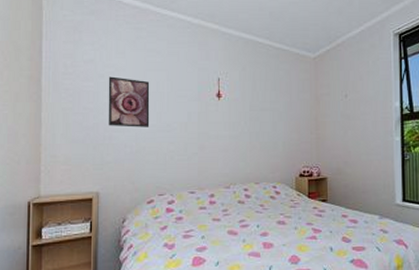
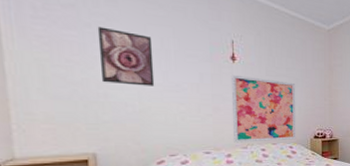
wall art: none [216,111,280,182] -> present [230,74,296,143]

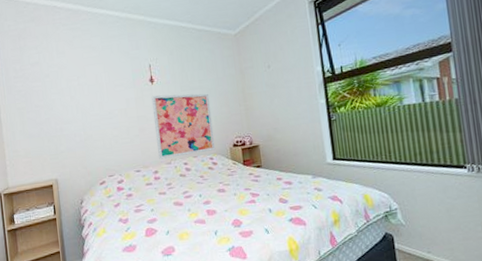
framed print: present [97,26,155,86] -> none [53,75,94,120]

